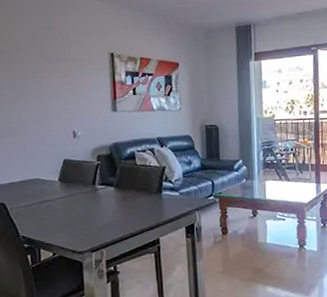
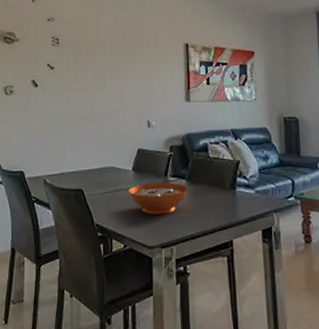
decorative bowl: none [55,190,116,222] -> present [129,182,188,214]

